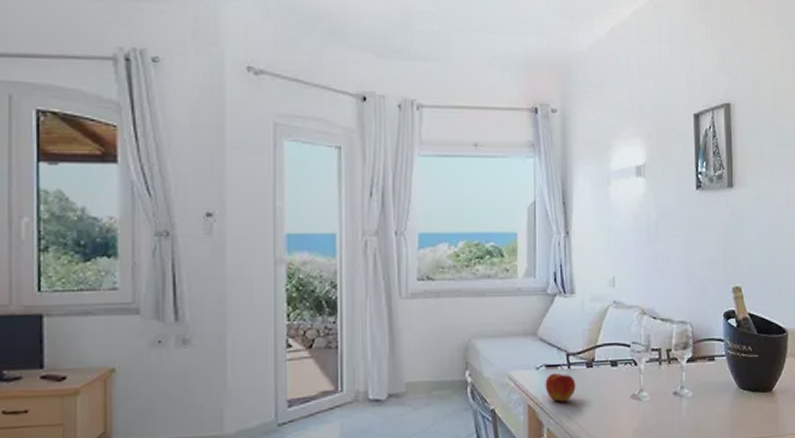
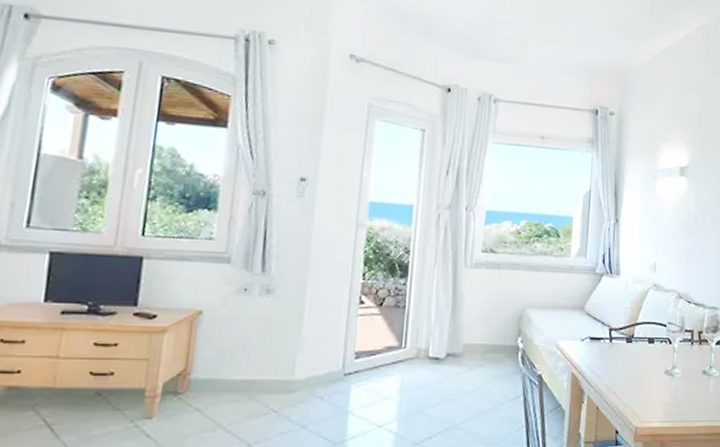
apple: present [545,373,576,402] -> none [588,345,616,372]

